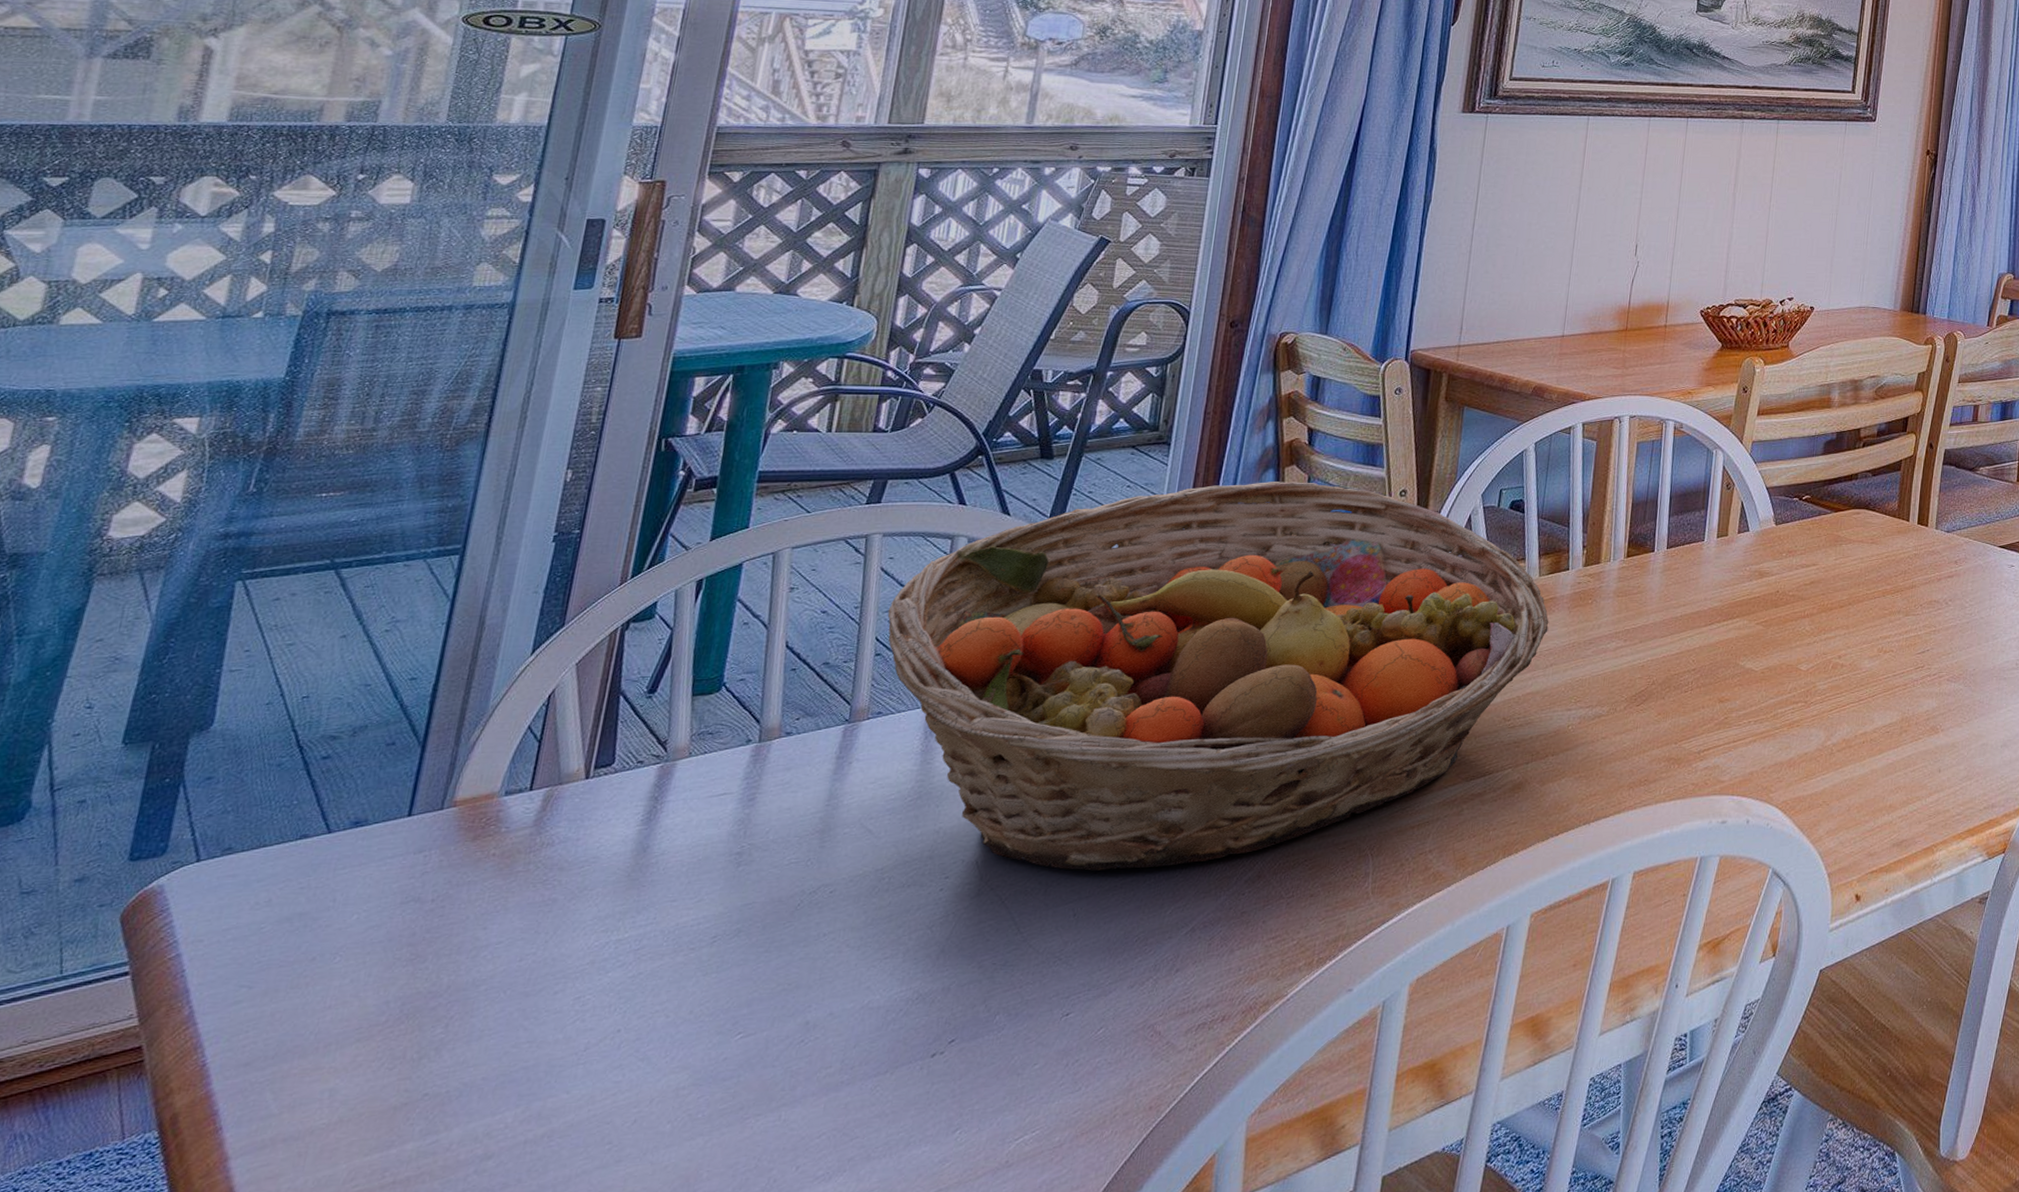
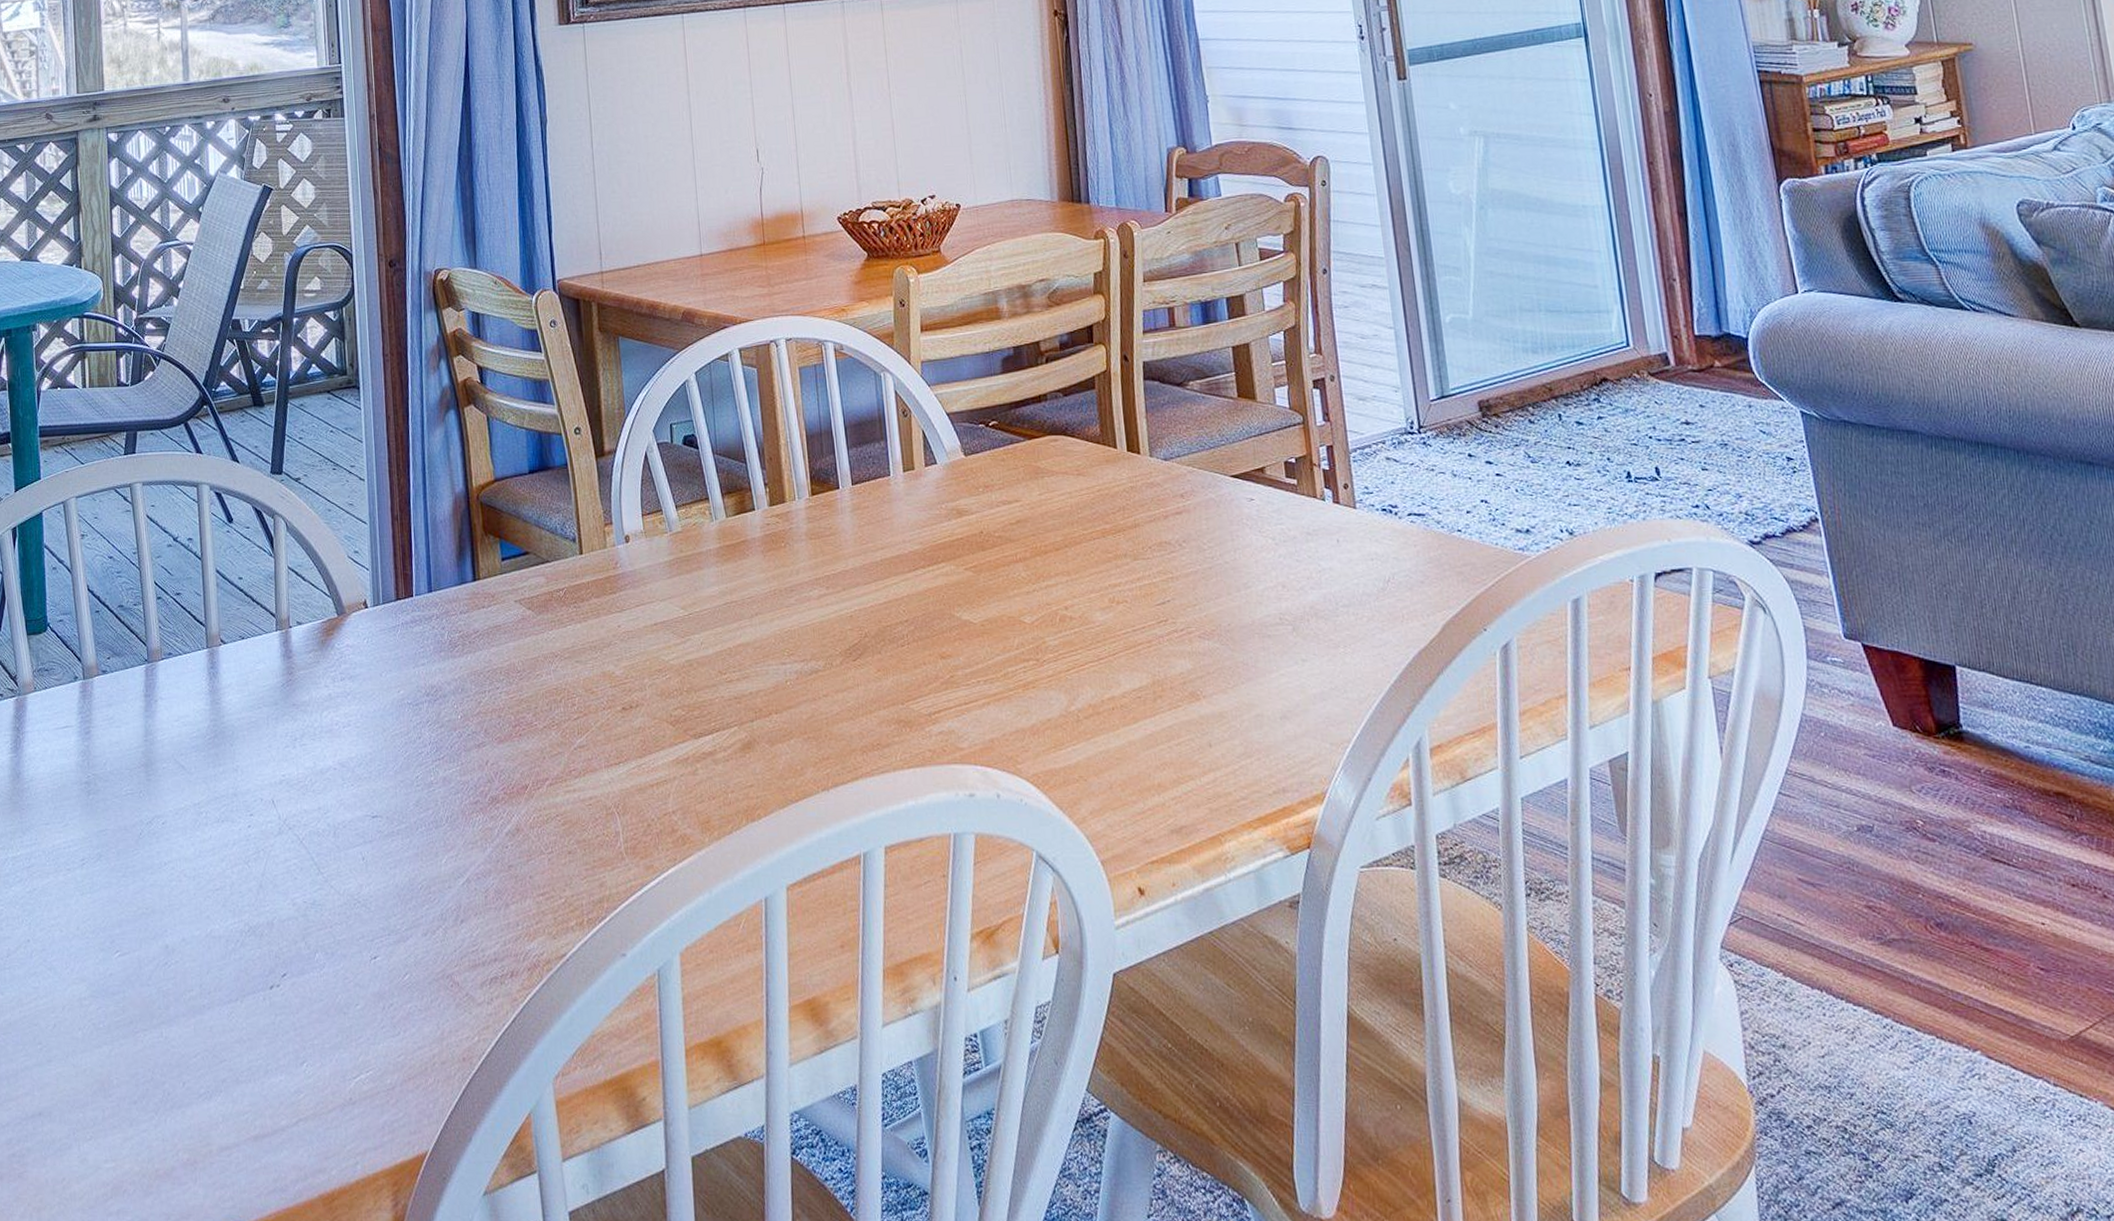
fruit basket: present [887,482,1549,871] -> none [159,422,746,816]

